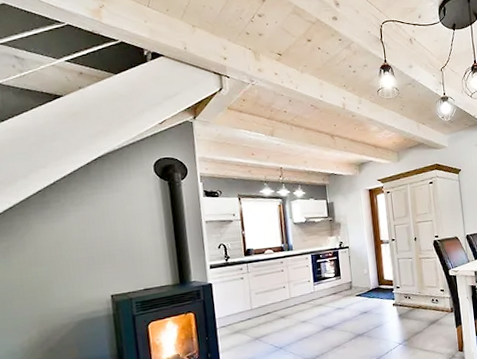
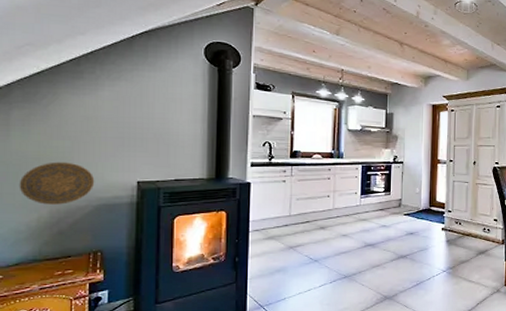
decorative plate: none [8,285,74,326] -> present [19,162,95,205]

